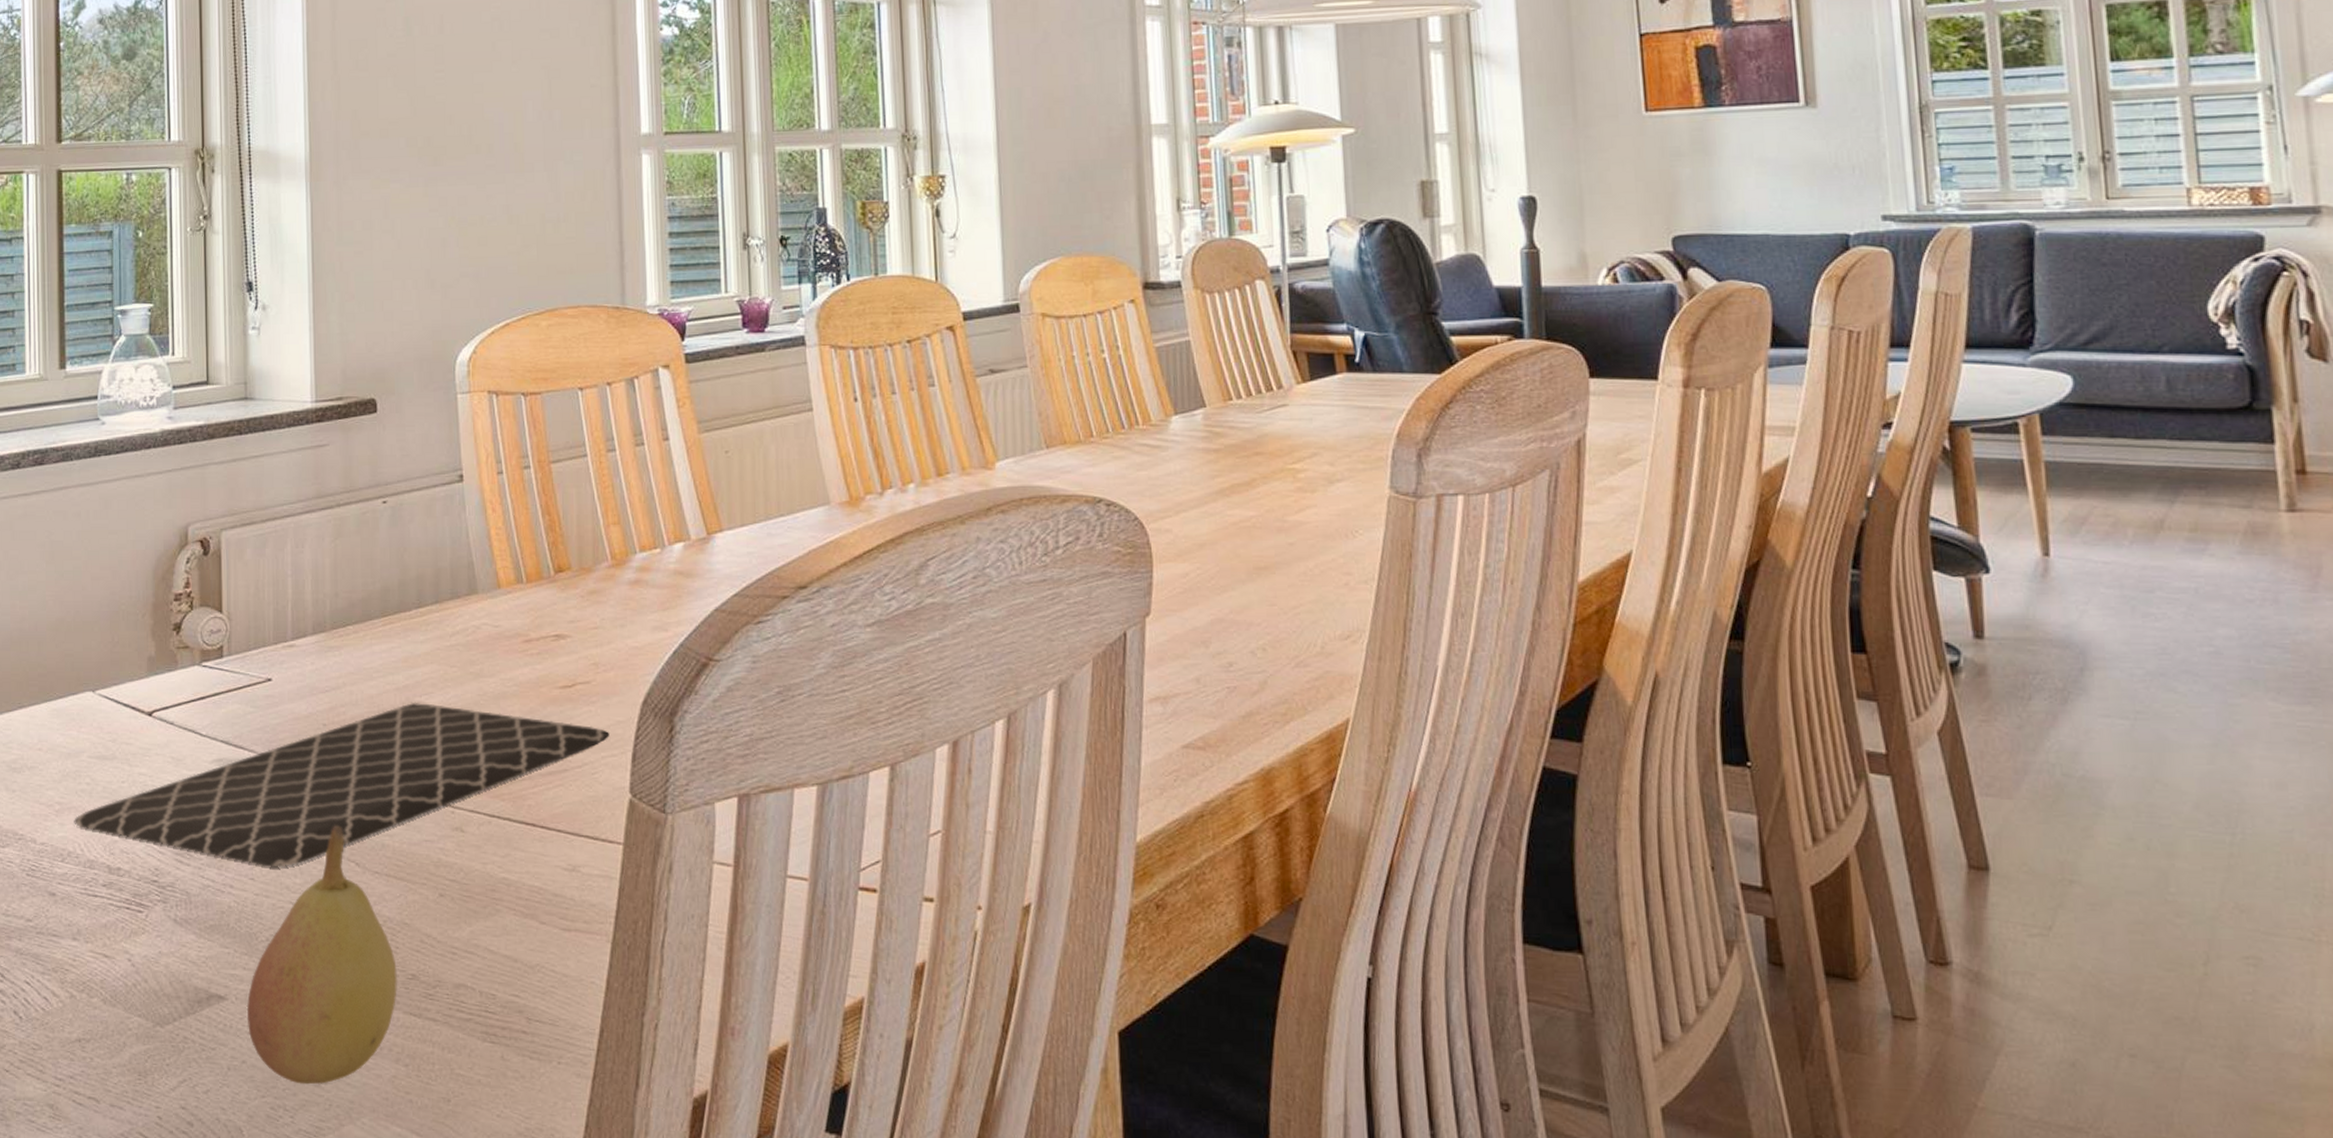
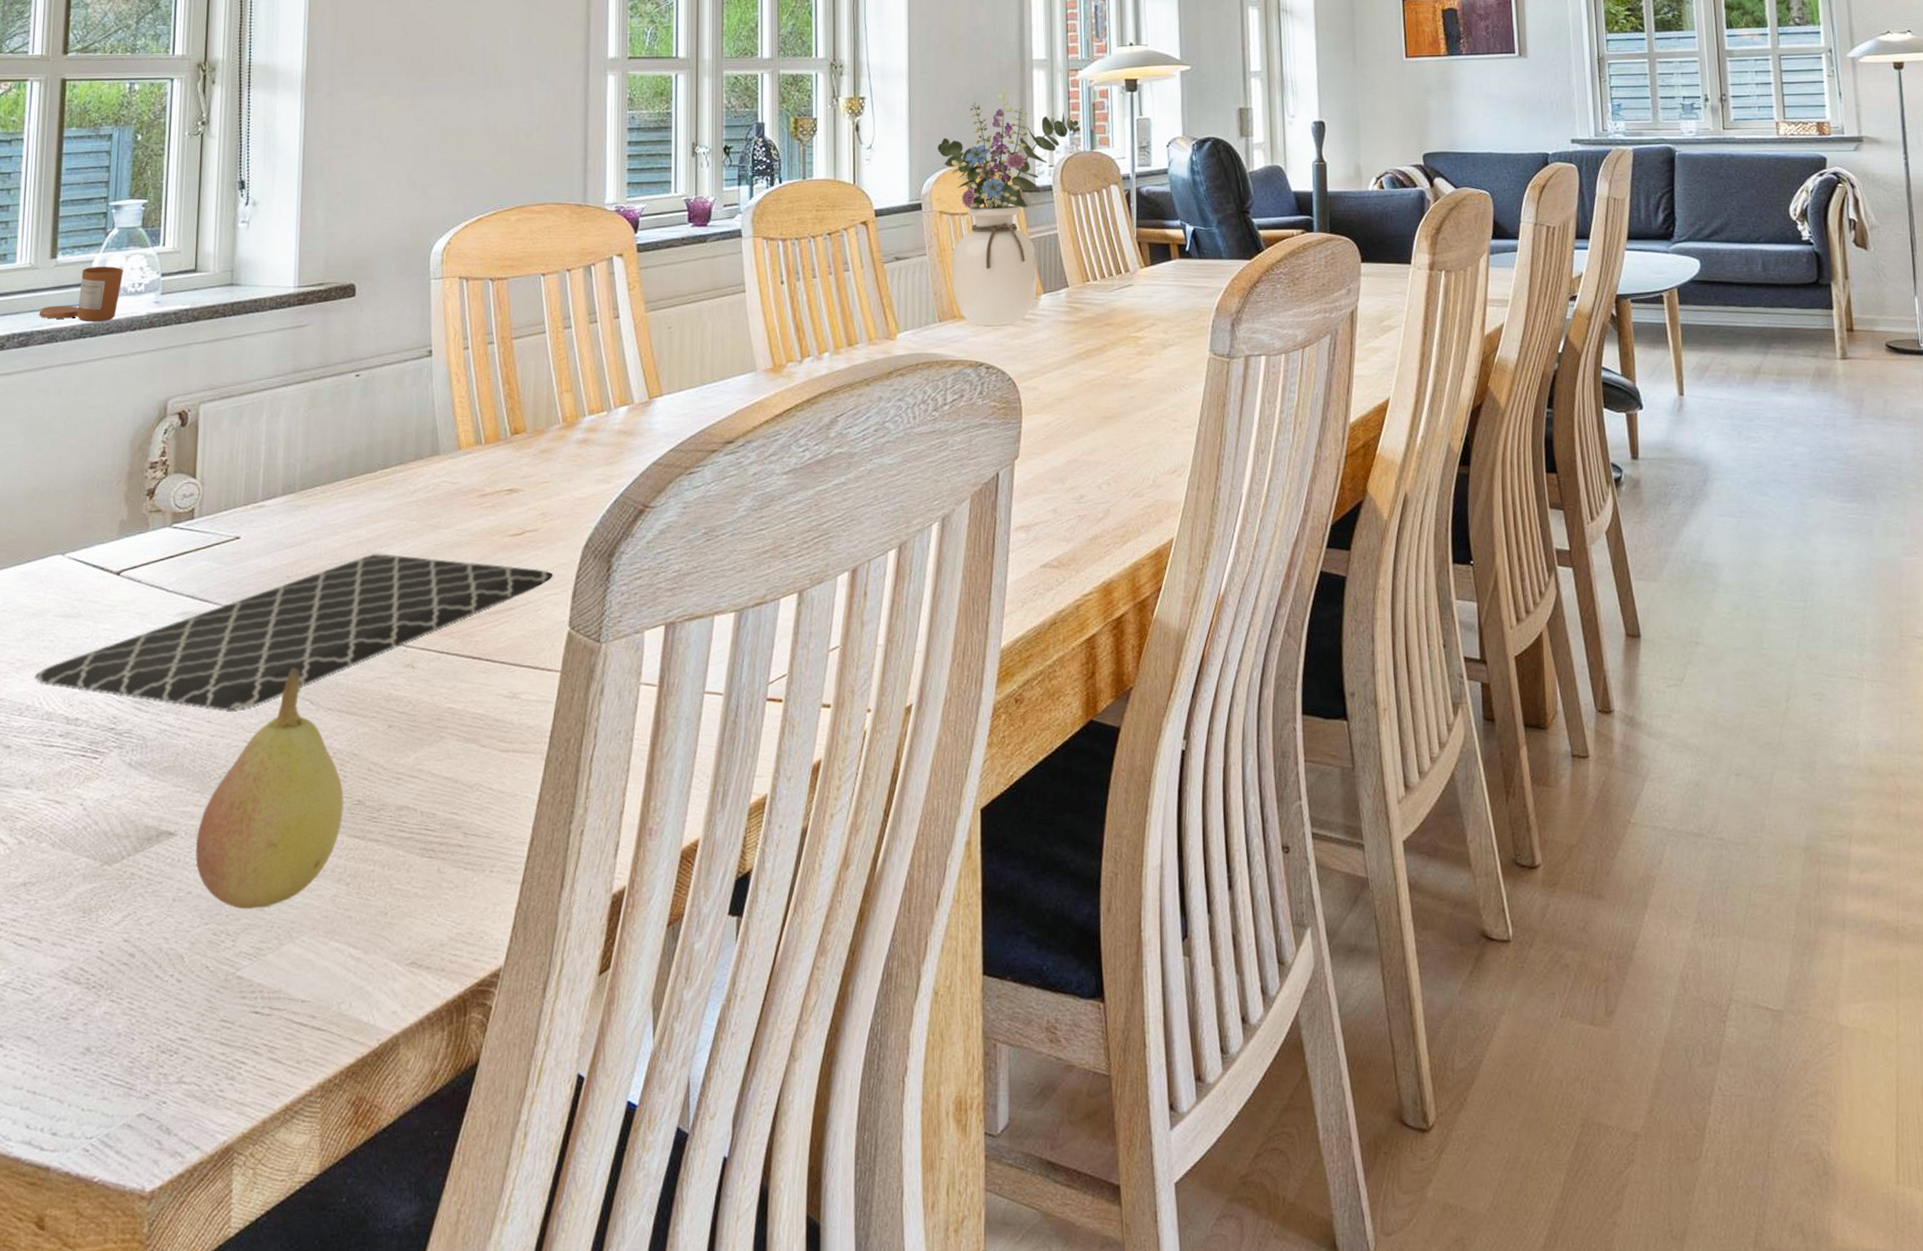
candle: none [52,378,134,440] -> present [39,266,123,323]
bouquet: none [1036,160,1215,455] -> present [937,87,1080,327]

